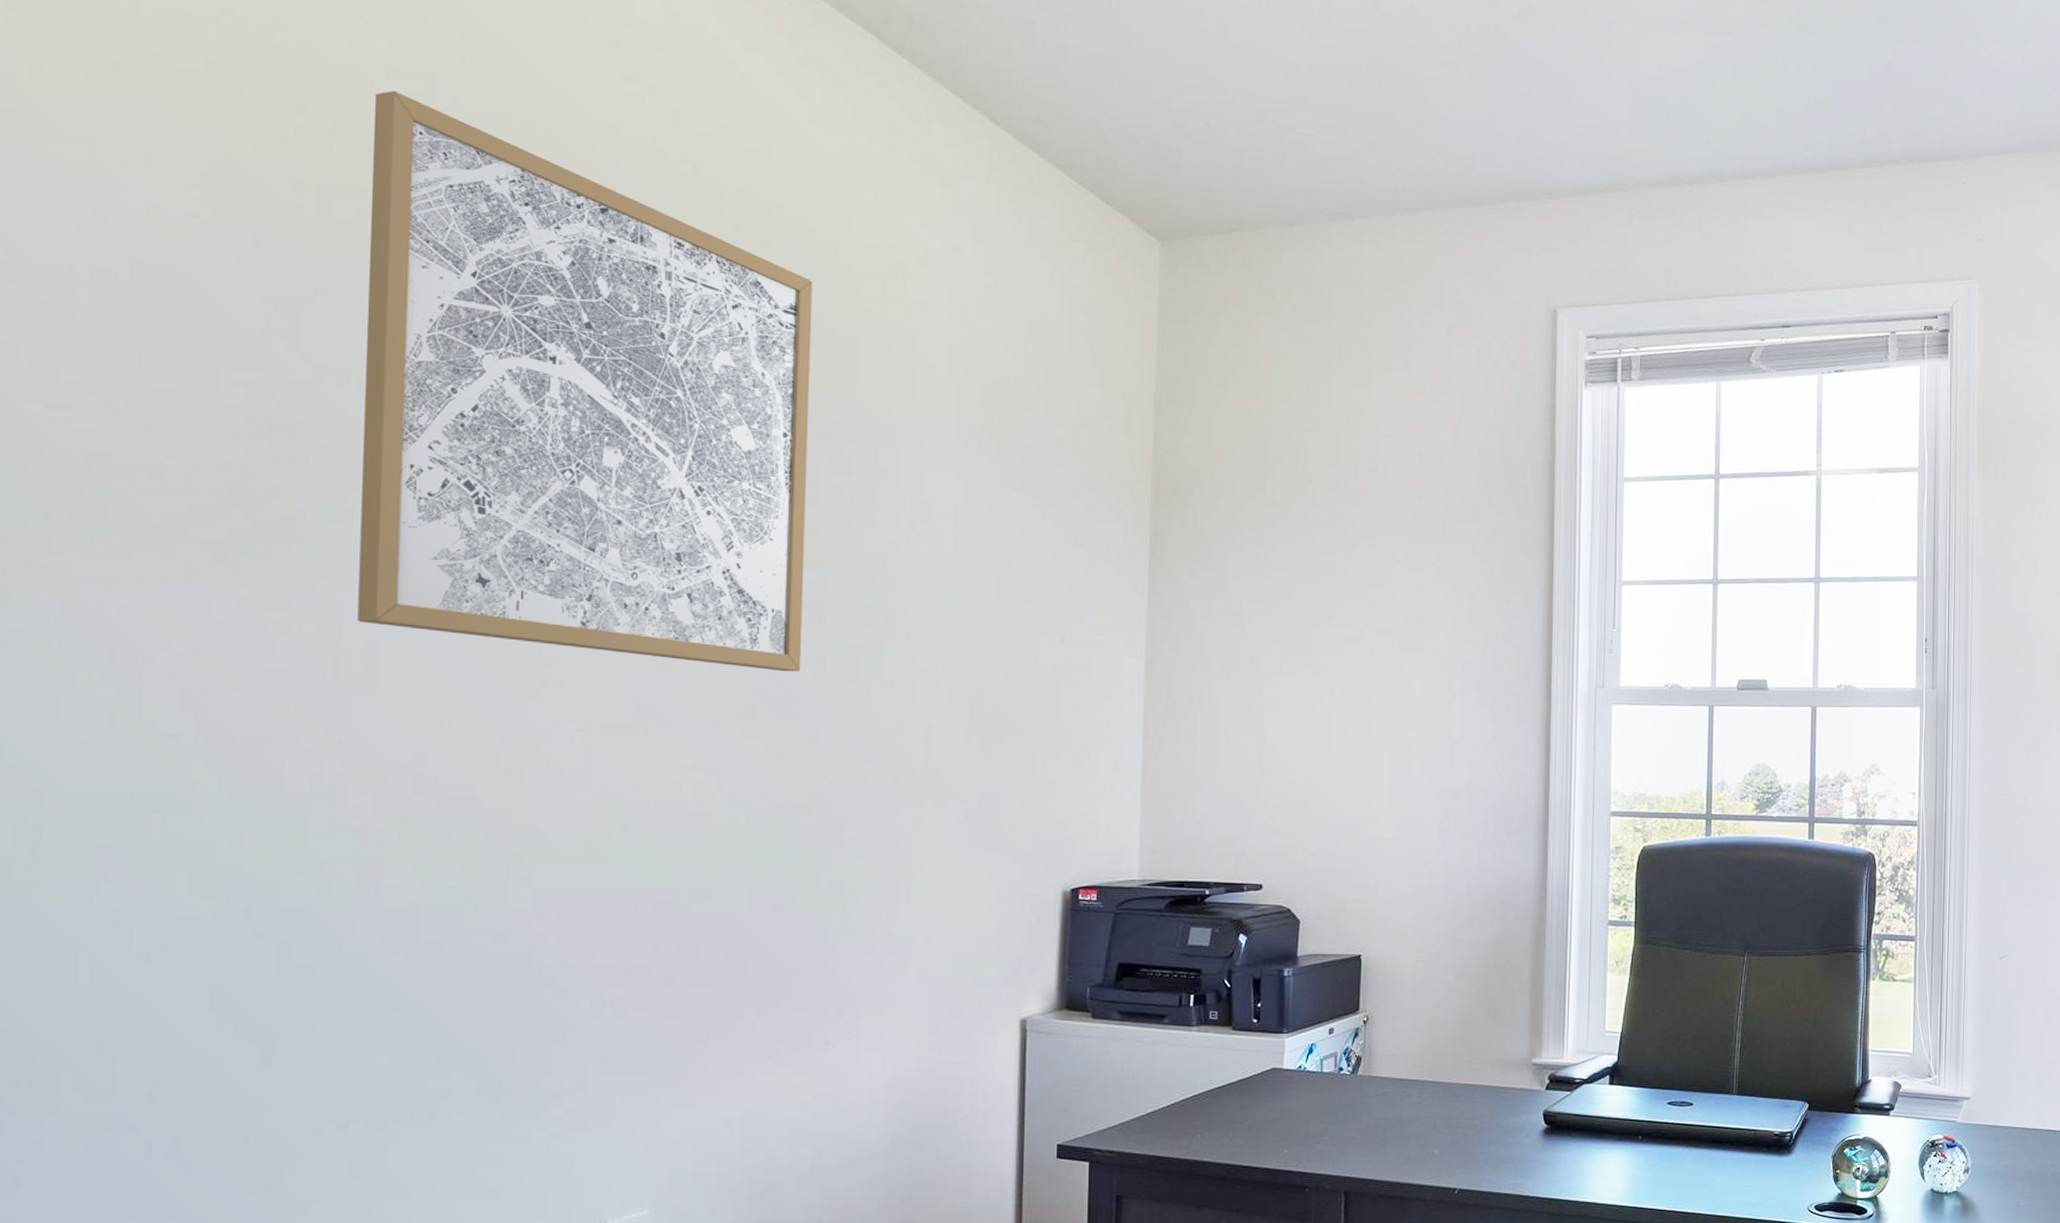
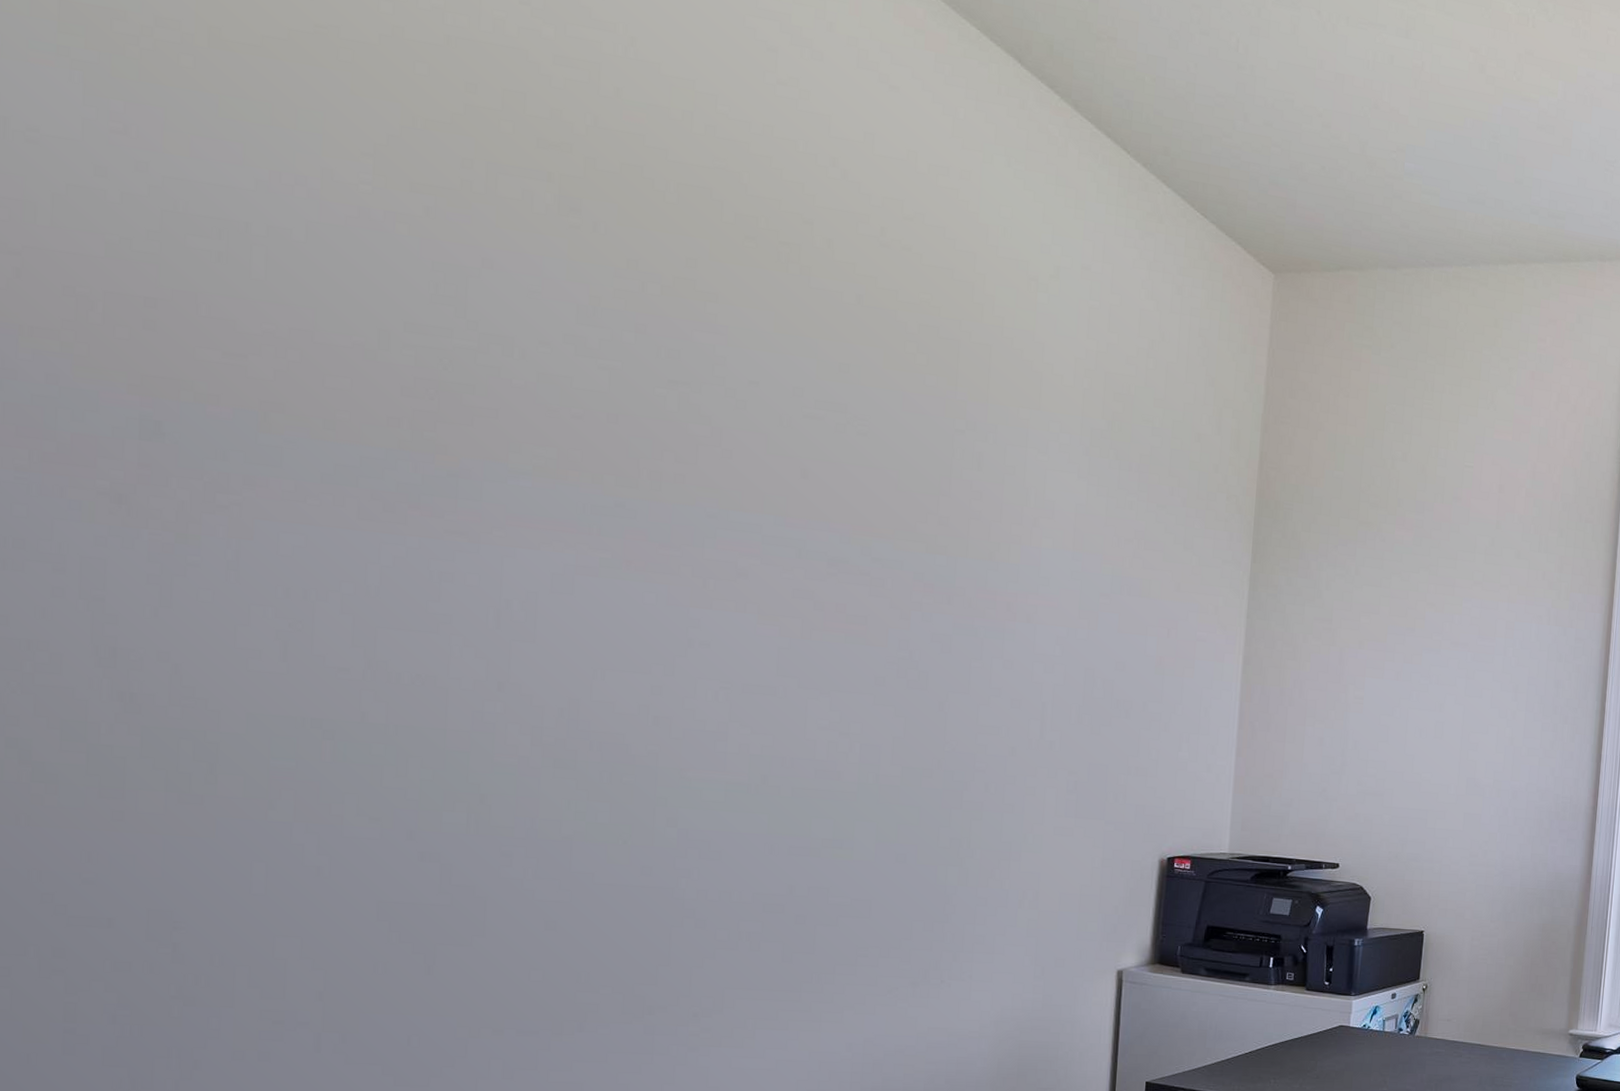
wall art: present [357,90,813,672] -> none [518,77,951,648]

